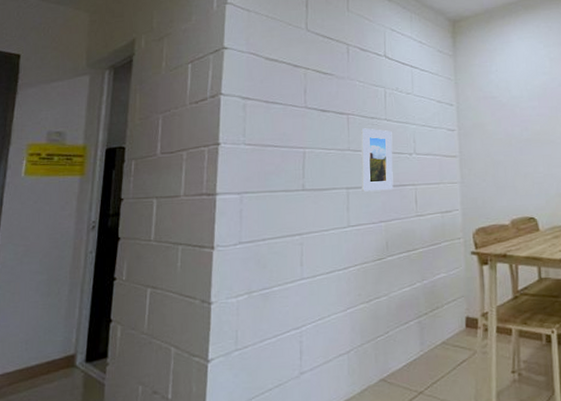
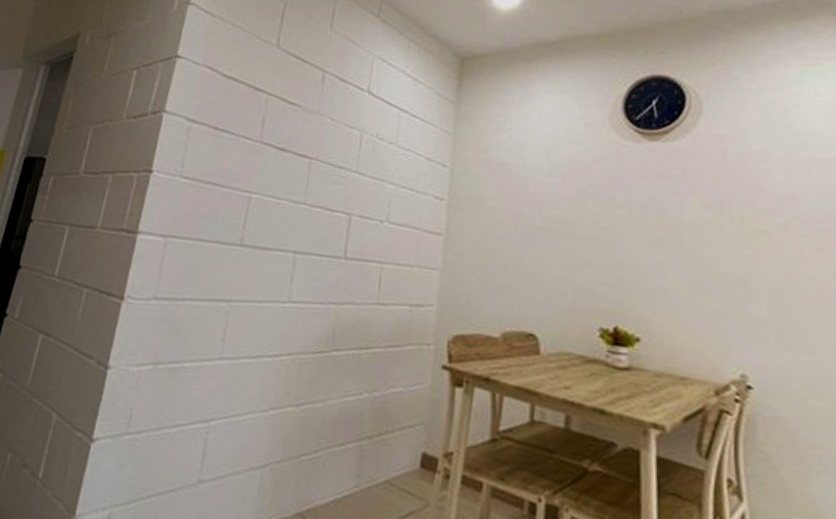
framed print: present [360,128,394,192] -> none [312,178,363,264]

